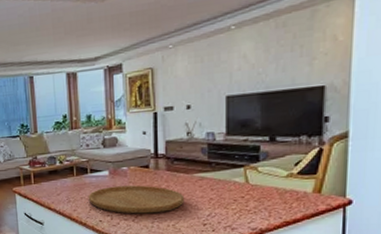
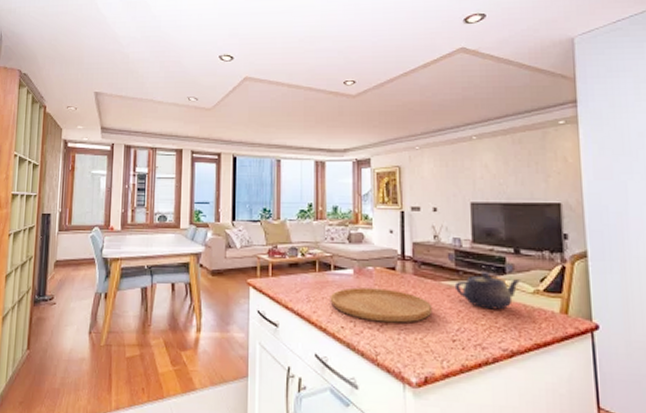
teapot: none [206,161,275,195] -> present [454,272,522,310]

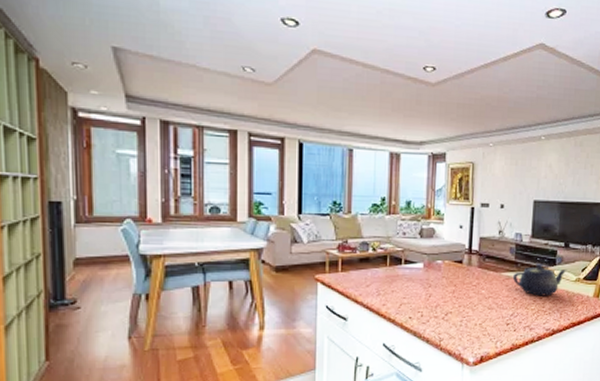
cutting board: present [330,287,433,323] -> none [399,280,492,311]

